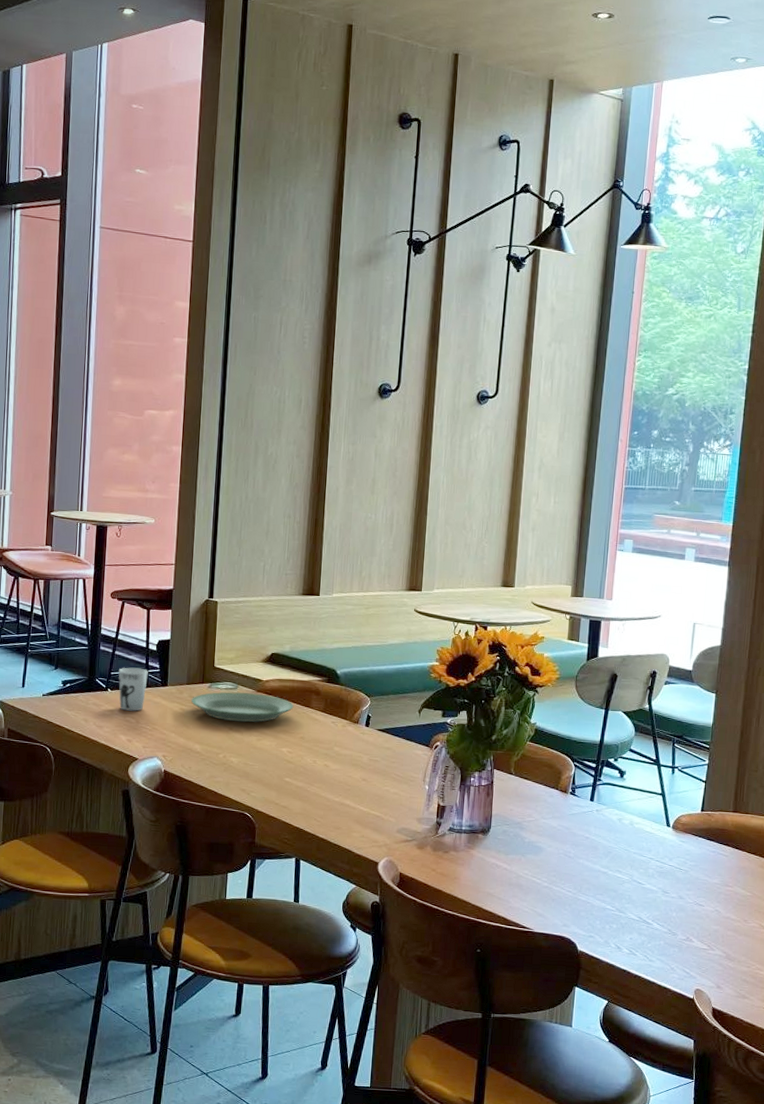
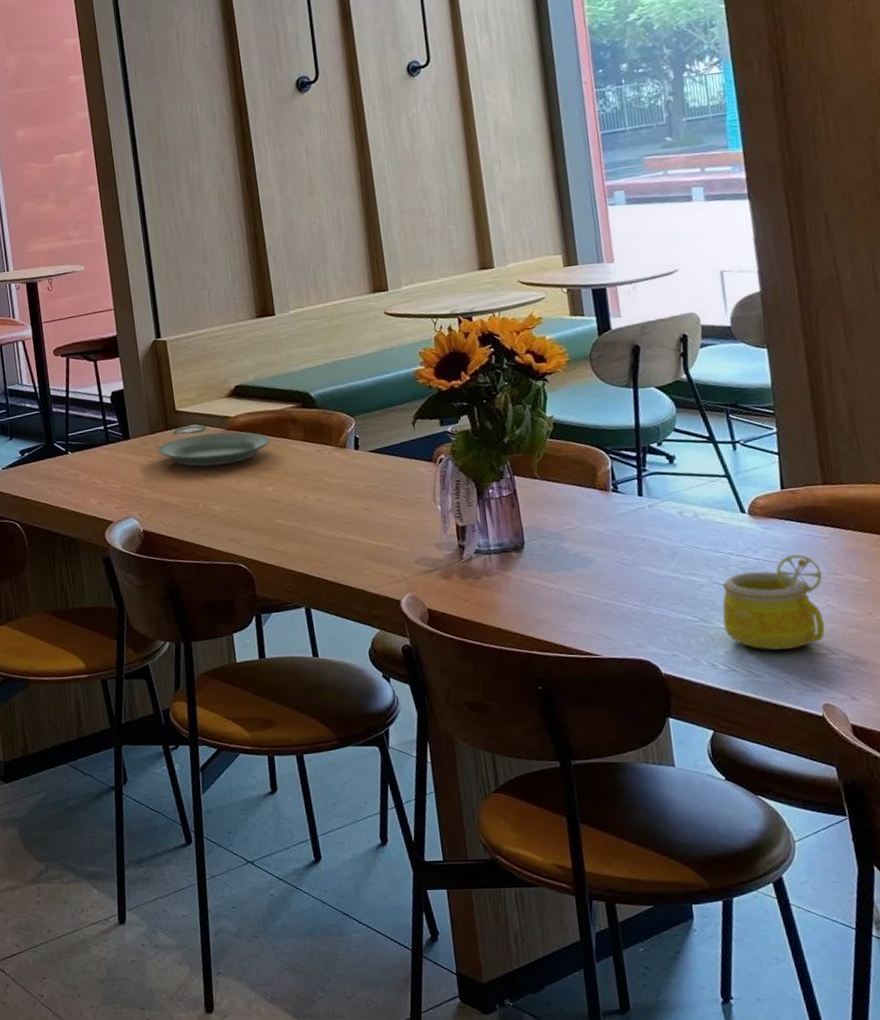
cup: present [118,667,148,711] -> none [75,424,109,472]
mug: none [633,866,717,942] -> present [722,554,825,651]

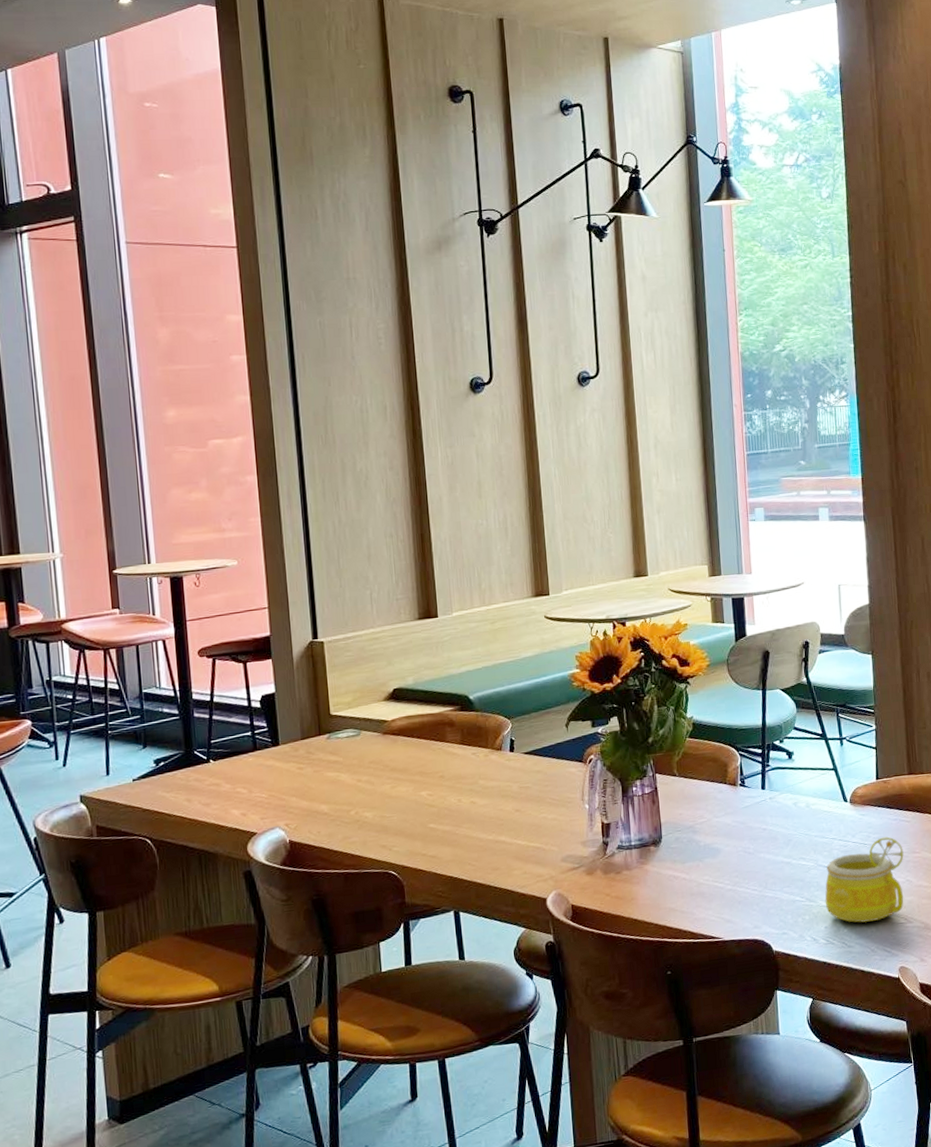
plate: present [157,431,271,467] -> none [308,736,428,773]

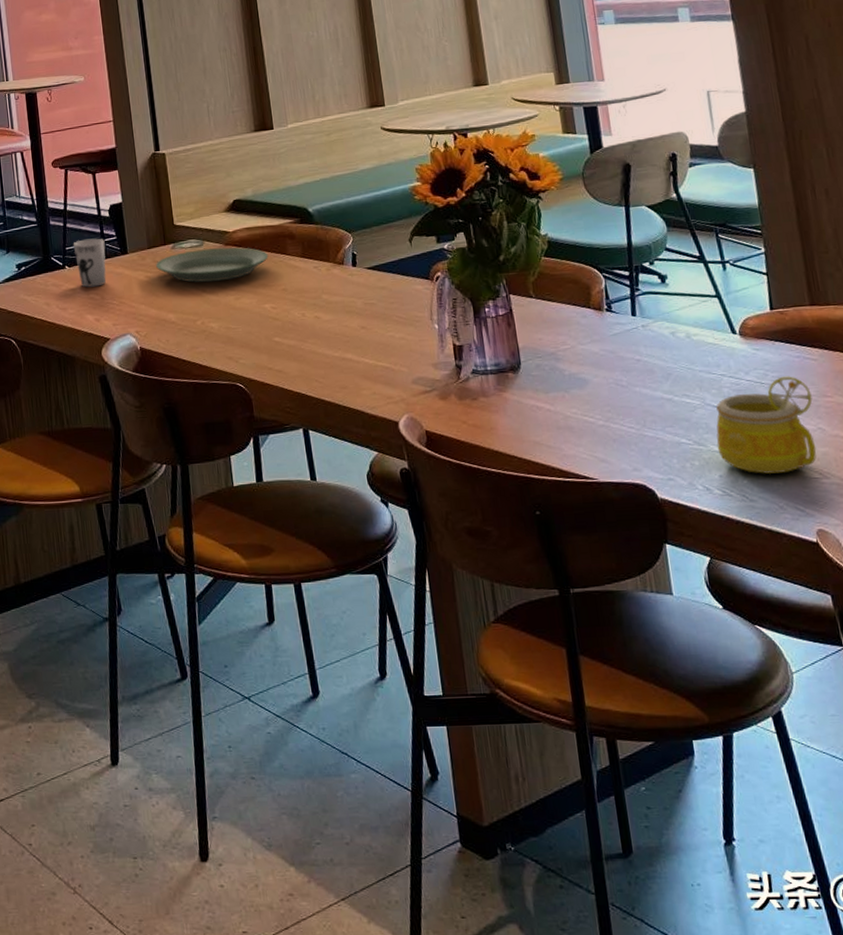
cup: none [219,730,255,782] -> present [73,238,107,288]
plate: none [308,736,428,773] -> present [155,247,269,283]

